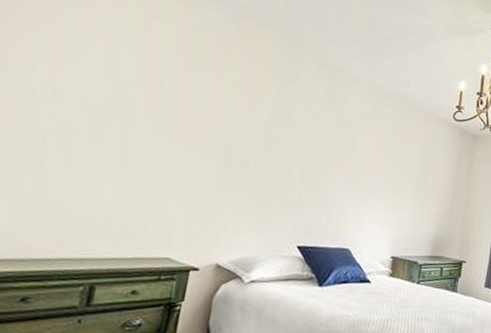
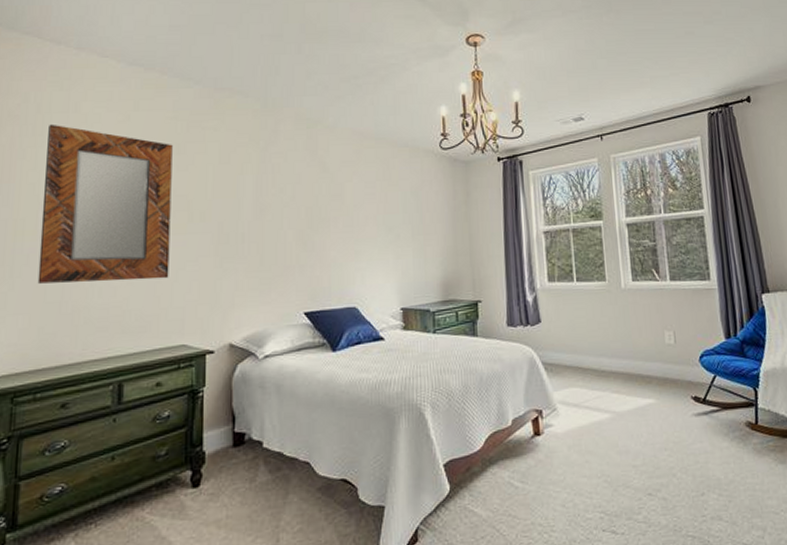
home mirror: none [14,12,190,191] -> present [37,124,173,284]

